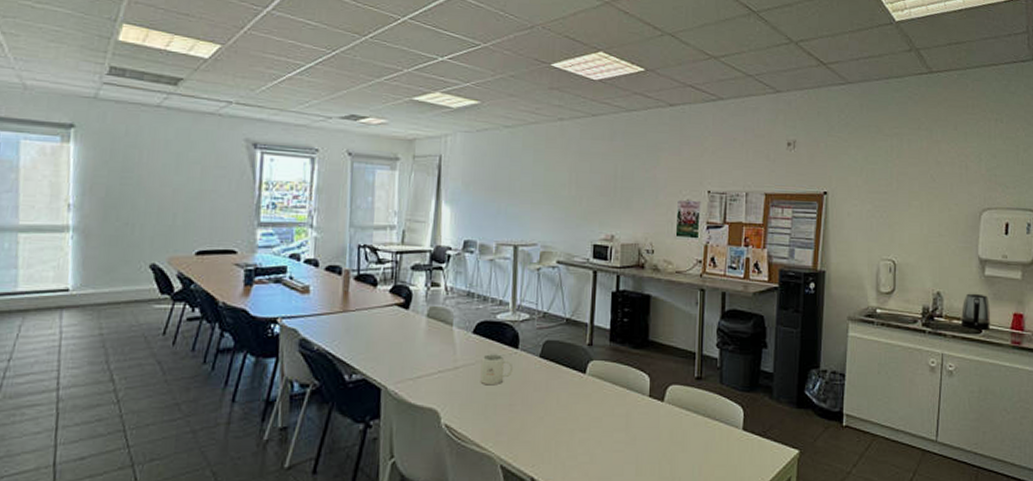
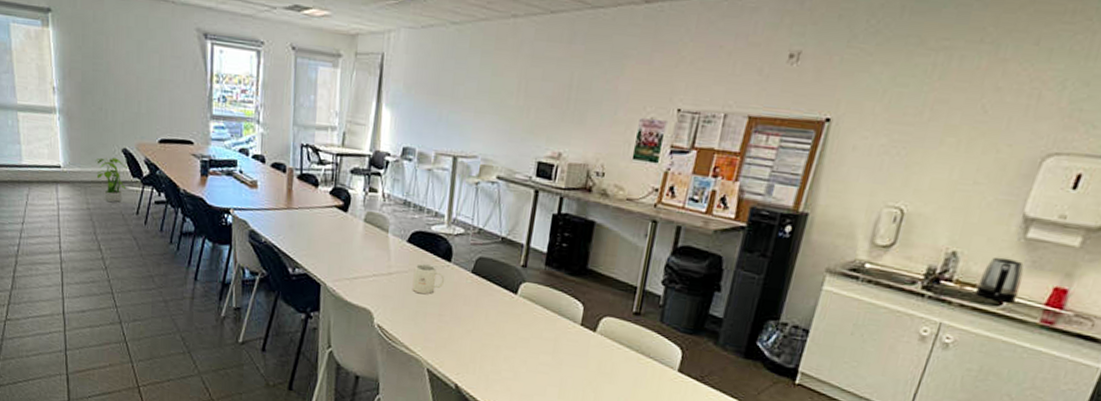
potted plant: none [114,274,157,325] -> present [95,157,129,203]

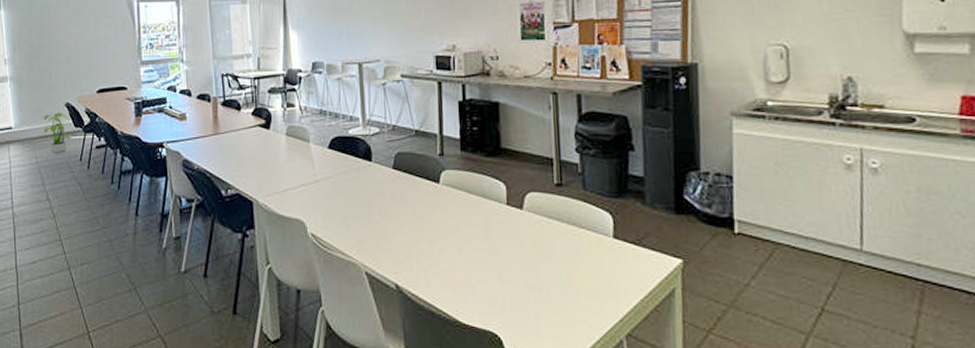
mug: present [412,264,445,295] -> none [338,167,369,197]
kettle: present [974,256,1024,303] -> none [883,75,928,118]

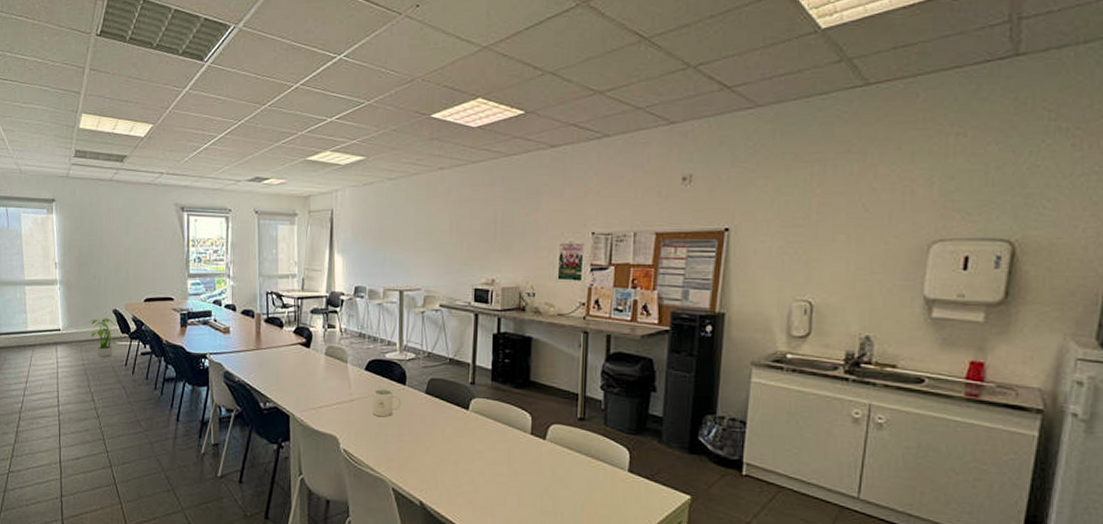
mug: none [338,167,369,197] -> present [372,389,402,417]

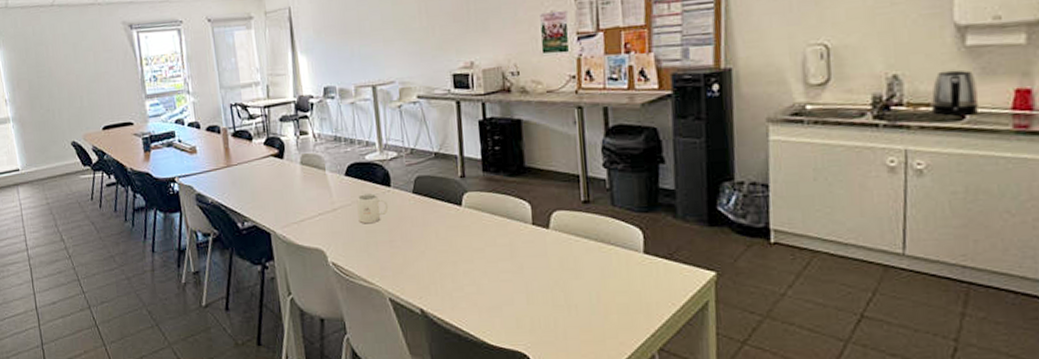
potted plant: present [90,318,118,358] -> none [49,151,79,194]
kettle: none [895,337,937,380] -> present [931,69,978,116]

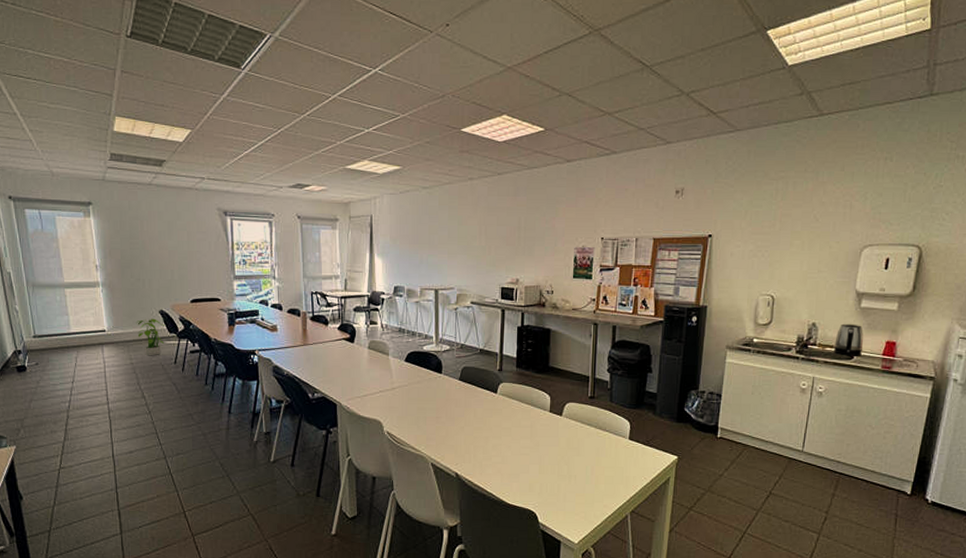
potted plant: none [49,151,79,194] -> present [136,318,166,356]
mug: present [356,193,389,224] -> none [412,378,439,402]

